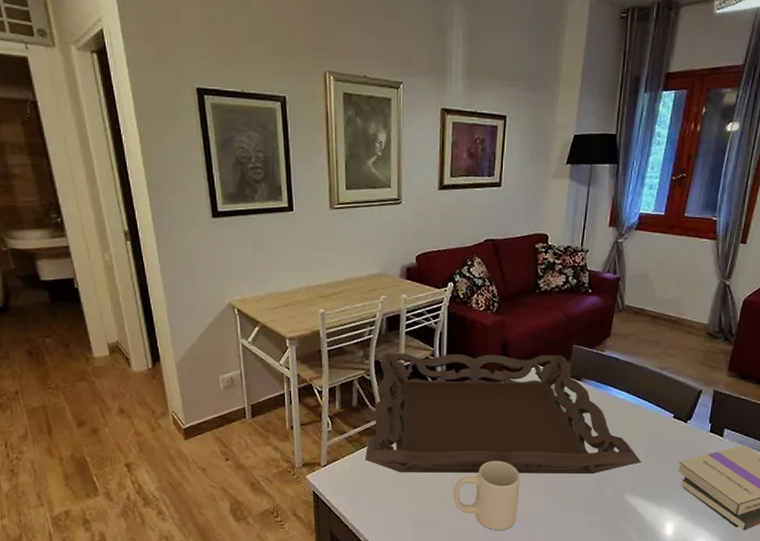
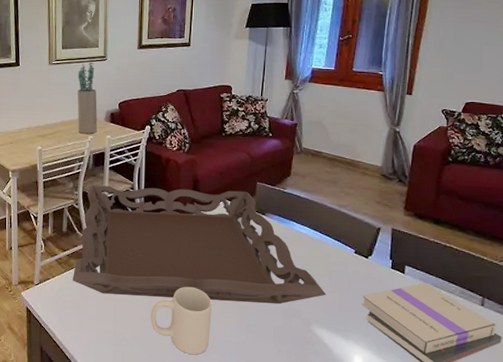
vase: none [366,201,390,294] -> present [77,58,97,135]

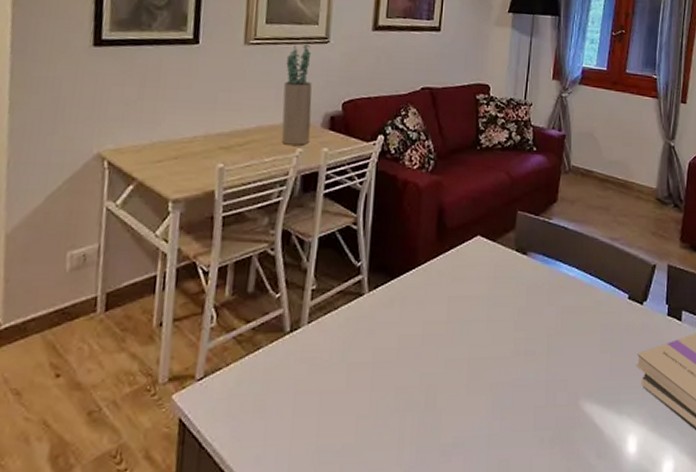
tray: present [72,185,327,304] -> none [256,220,597,384]
mug: present [151,286,212,355] -> none [371,361,457,463]

